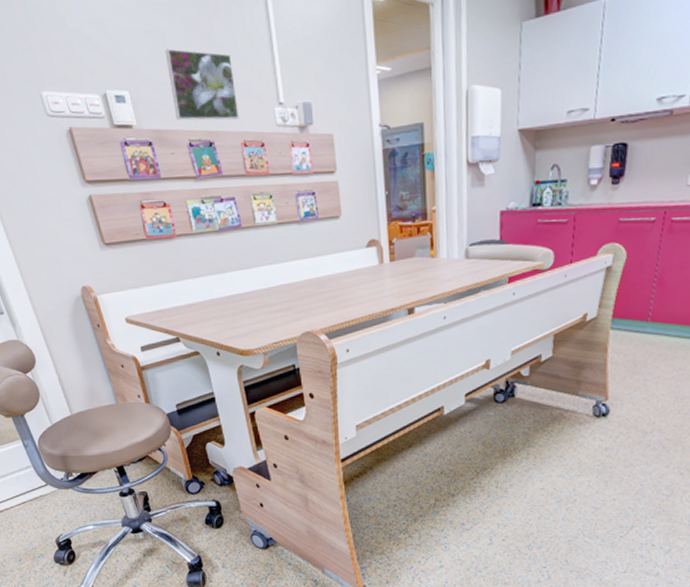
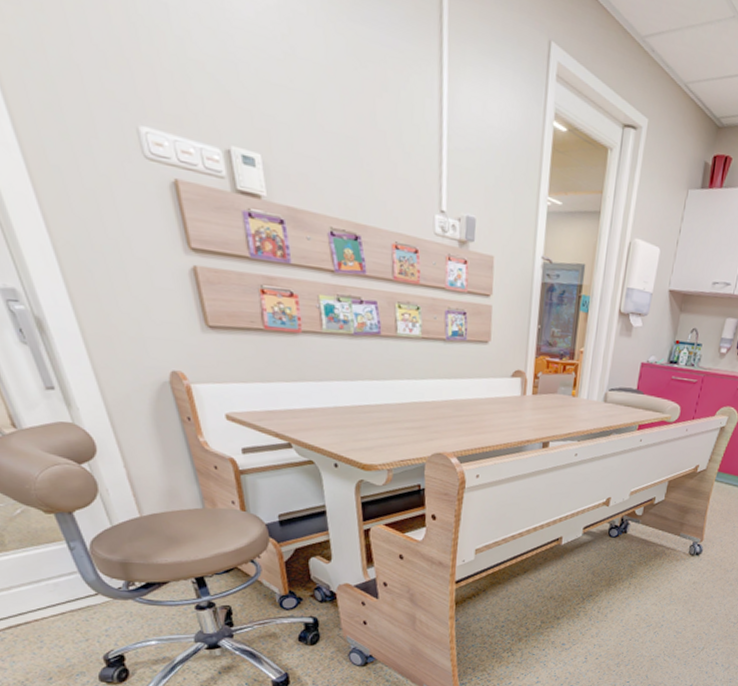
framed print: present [165,48,240,121] -> none [313,117,394,218]

